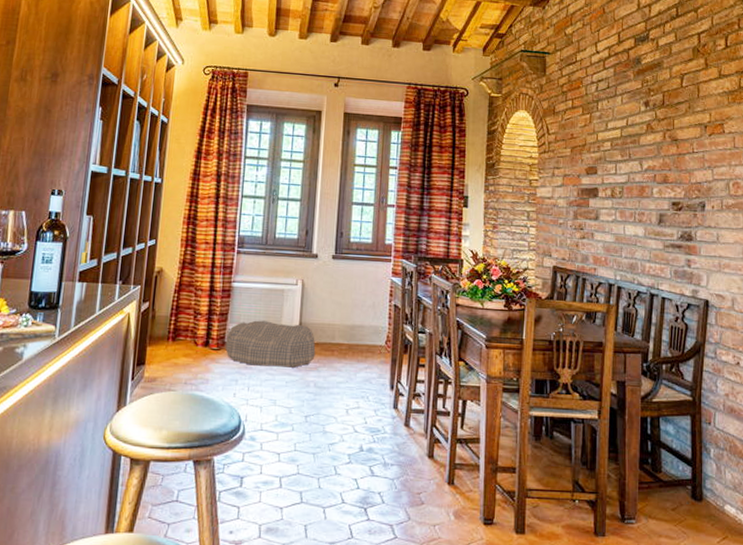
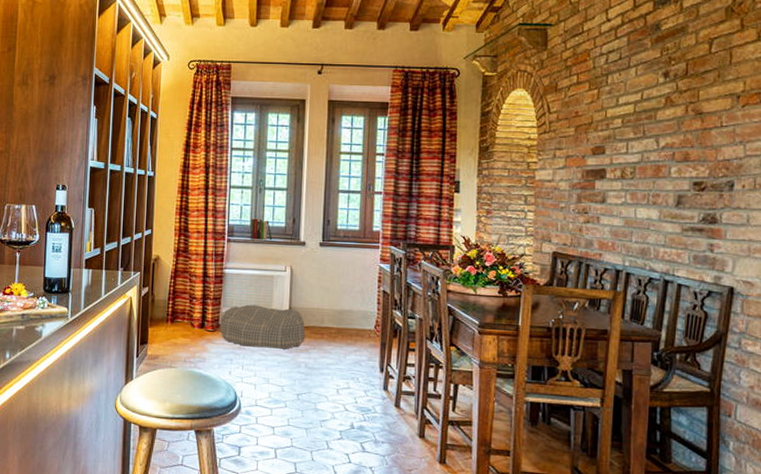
books: none [261,229,284,253] -> present [250,218,273,241]

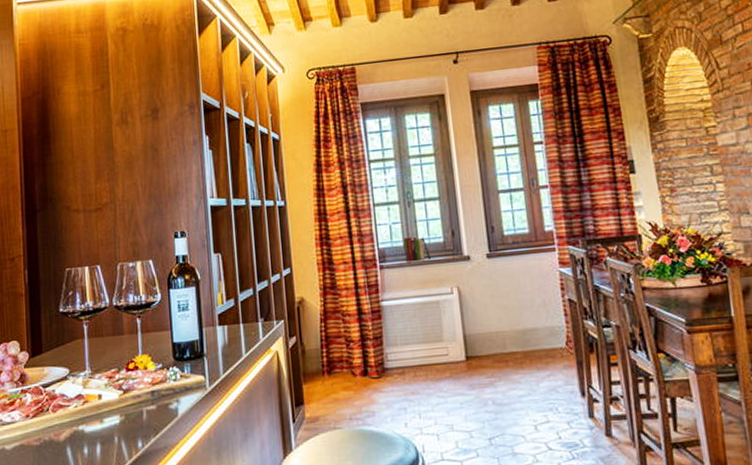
dog bed: present [219,304,306,349] -> none [385,336,488,390]

